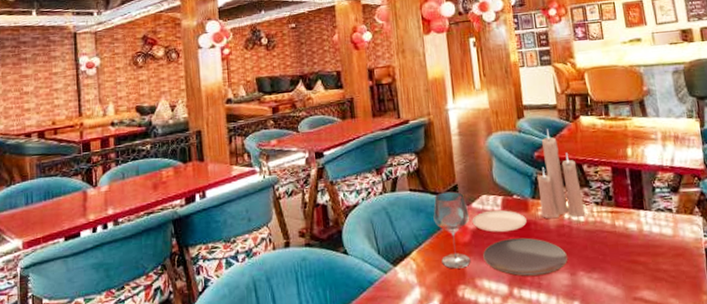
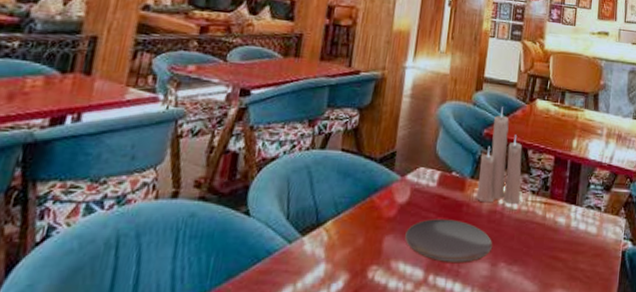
wine glass: present [433,191,471,269] -> none [358,158,402,246]
plate: present [472,209,527,233] -> none [402,185,460,212]

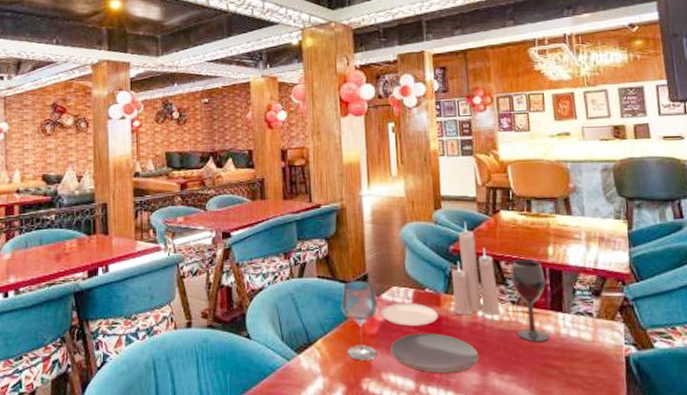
wine glass: none [358,158,402,246] -> present [341,281,379,361]
plate: none [402,185,460,212] -> present [381,302,438,327]
wine glass: none [532,149,566,233] -> present [511,259,549,342]

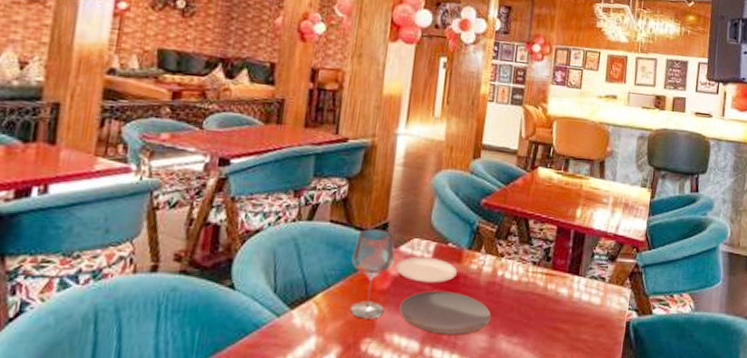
candle: present [451,222,501,315] -> none [472,175,523,275]
wine glass: present [511,259,549,342] -> none [532,218,569,304]

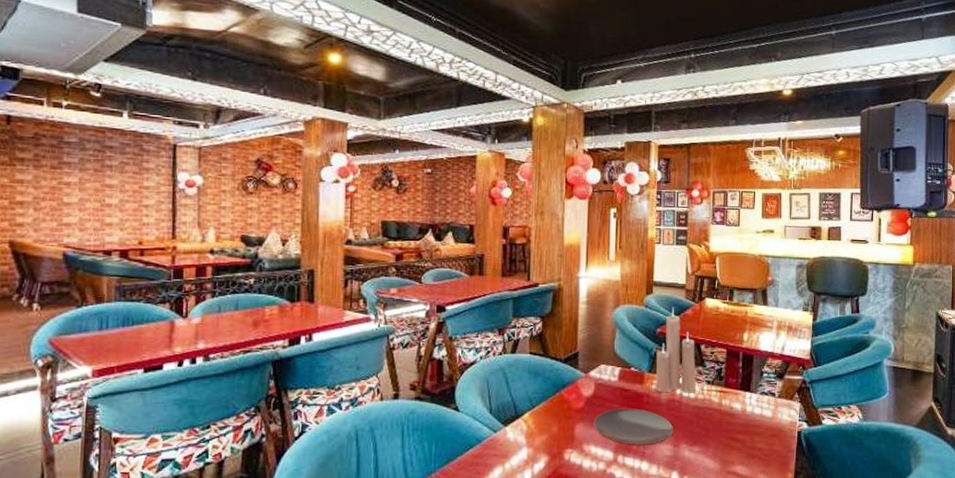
wine glass: present [350,229,395,319] -> none [550,358,587,433]
plate: present [395,256,457,284] -> none [587,380,640,402]
candle: none [472,175,523,275] -> present [654,307,697,393]

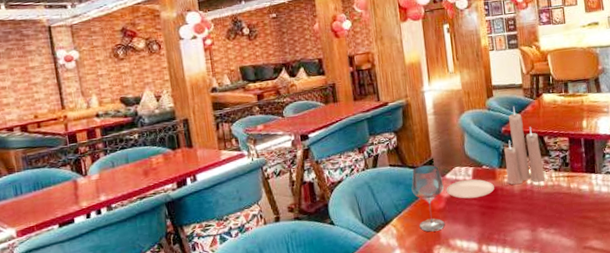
wine glass: none [550,358,587,433] -> present [411,165,445,232]
plate: none [587,380,640,402] -> present [446,179,494,199]
plate: present [594,408,674,446] -> none [456,202,530,236]

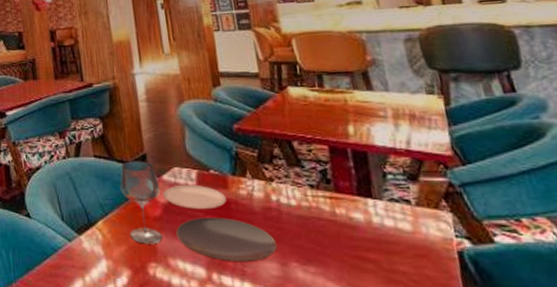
plate: none [456,202,530,236] -> present [176,217,278,263]
candle: present [503,106,546,185] -> none [237,99,298,200]

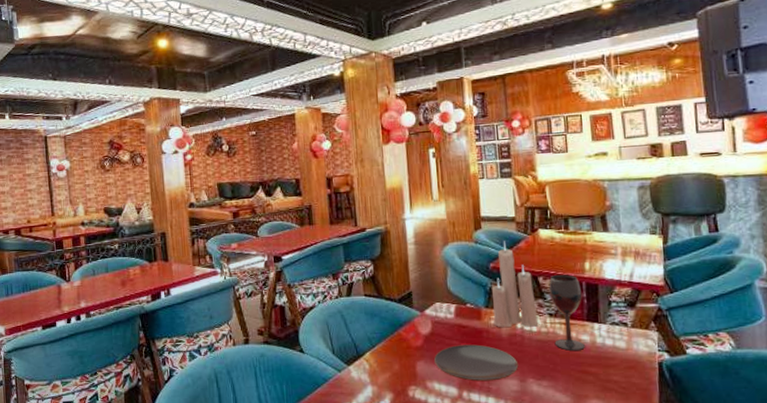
wine glass: present [120,161,163,245] -> none [387,298,423,371]
plate: present [163,184,227,210] -> none [424,317,479,339]
candle: none [237,99,298,200] -> present [491,241,539,327]
wine glass: none [306,138,359,231] -> present [549,274,585,351]

